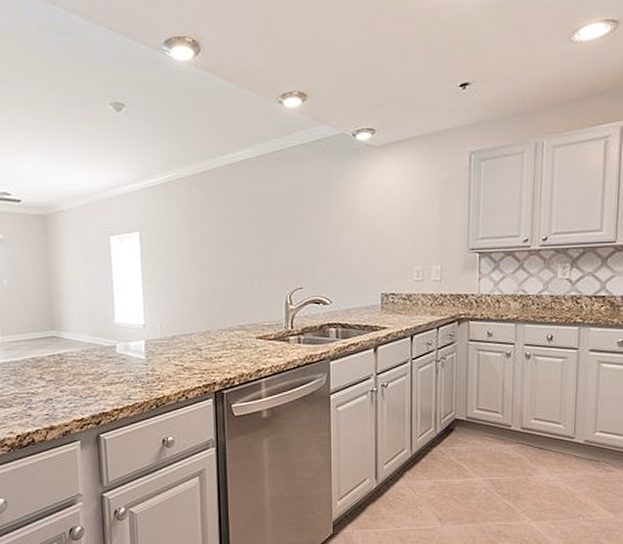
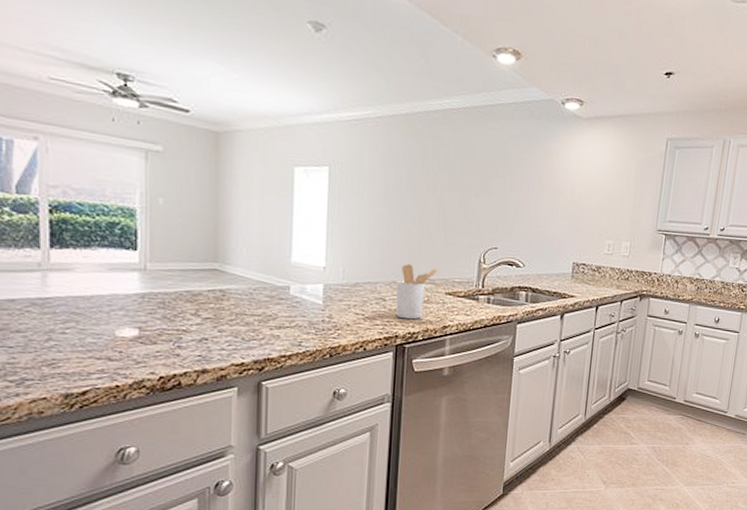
utensil holder: none [208,314,247,366] -> present [395,264,438,320]

